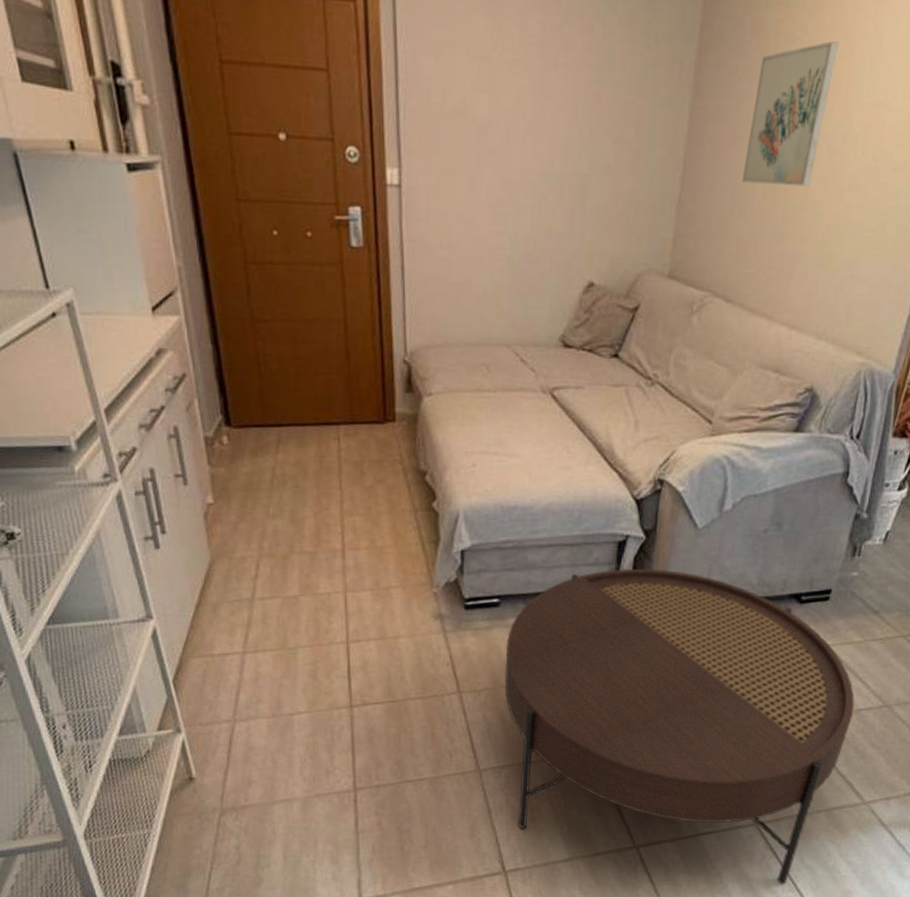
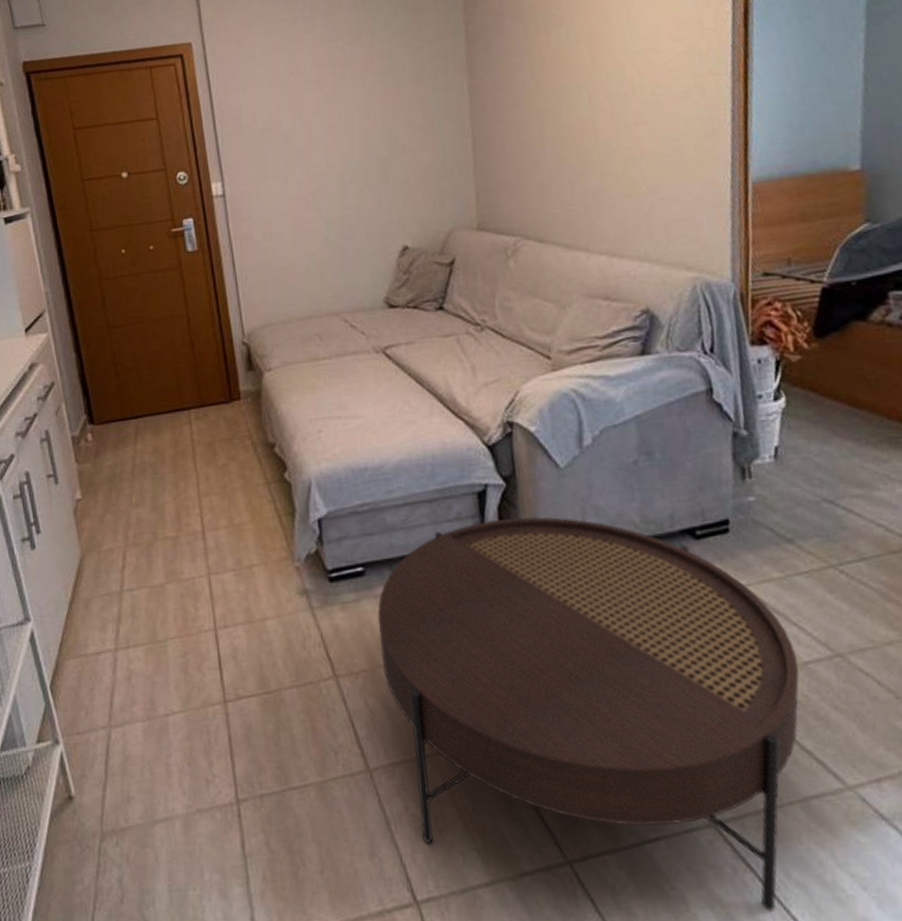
wall art: present [741,41,839,187] -> none [525,9,597,137]

